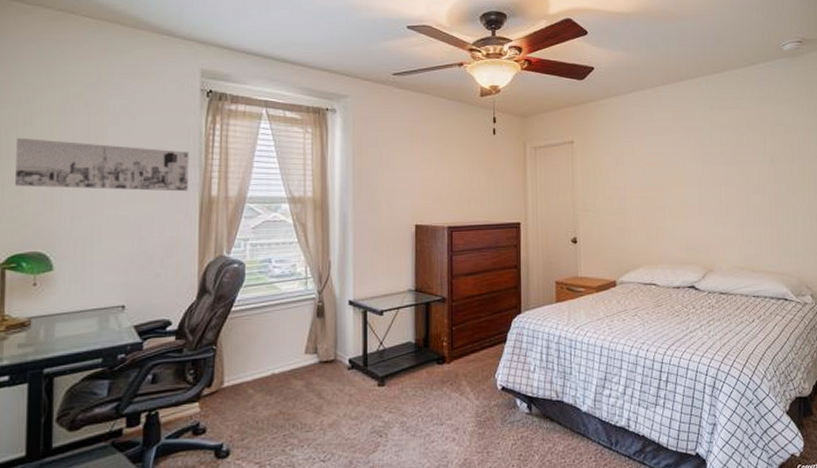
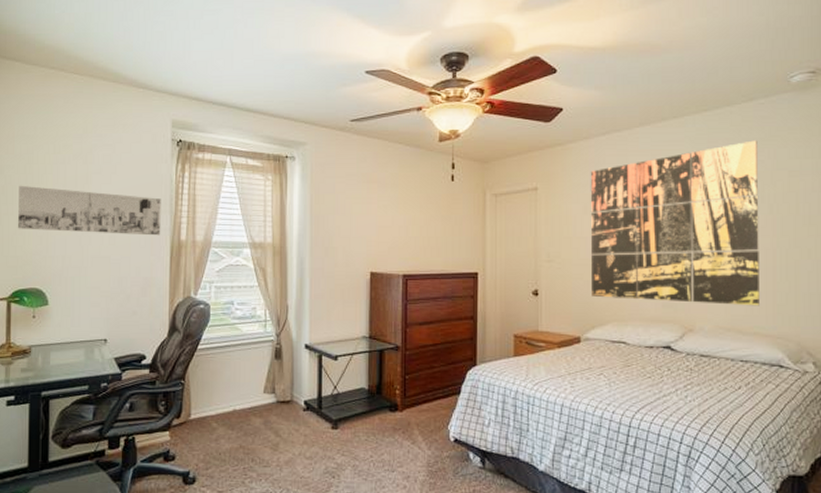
wall art: none [620,100,766,247] -> present [590,140,759,306]

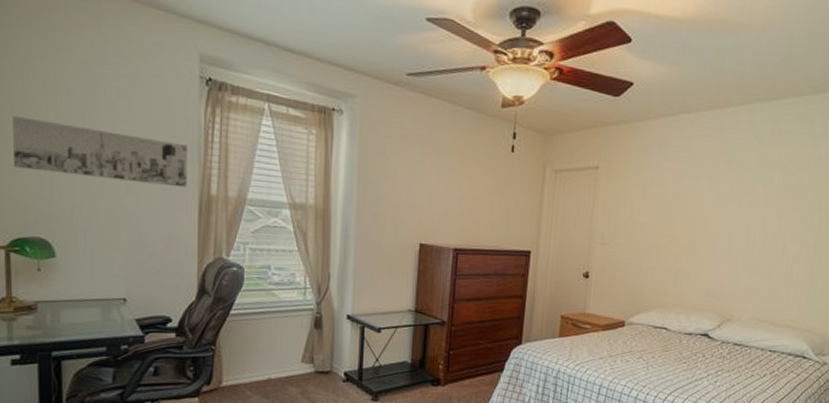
wall art: present [590,140,759,306] -> none [640,135,818,300]

